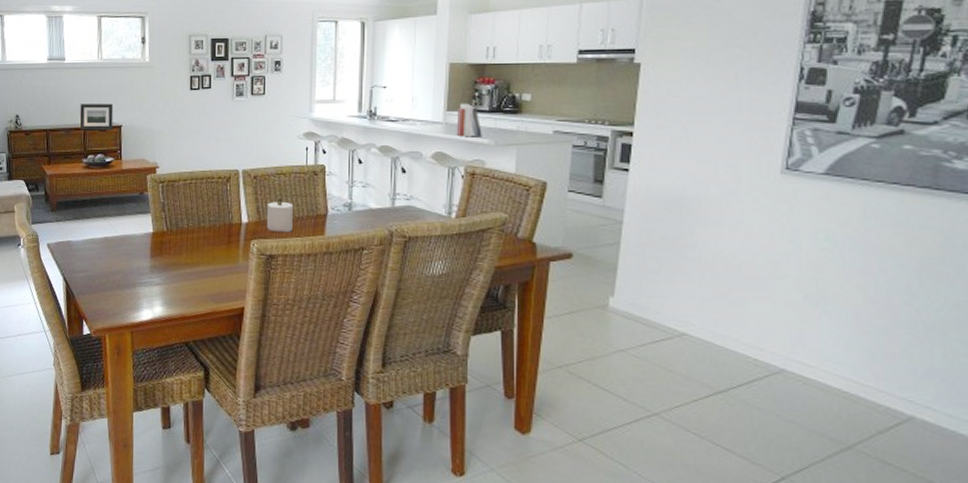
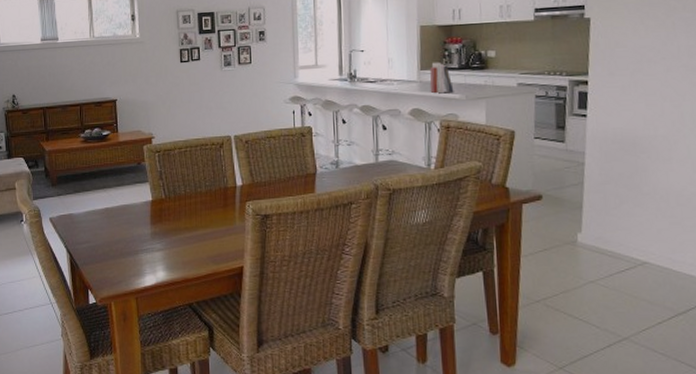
picture frame: present [79,104,114,130] -> none [75,79,108,106]
candle: present [266,198,294,233] -> none [259,160,285,193]

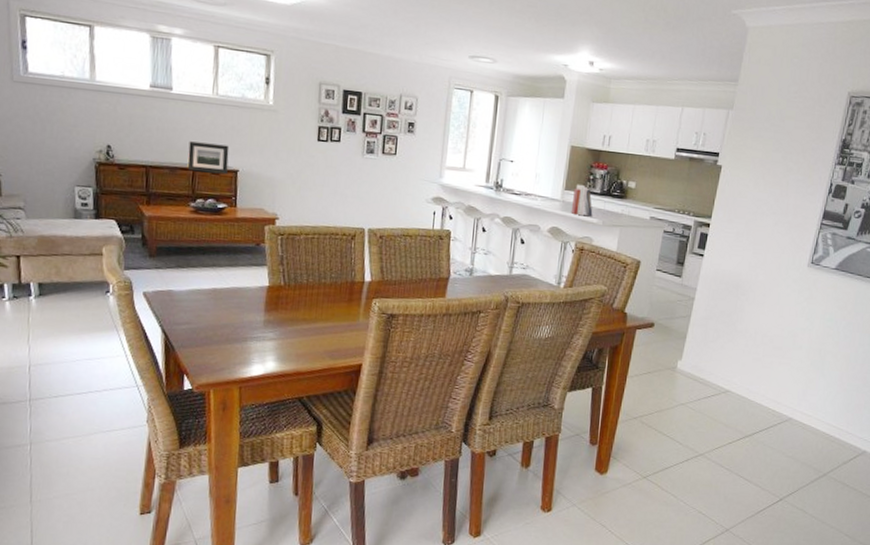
picture frame: none [75,79,108,106] -> present [187,141,230,175]

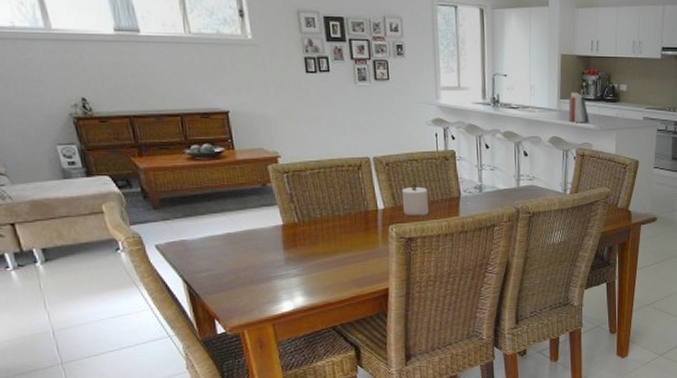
picture frame: present [187,141,230,175] -> none [170,86,218,117]
candle: none [389,259,418,294] -> present [401,184,429,217]

